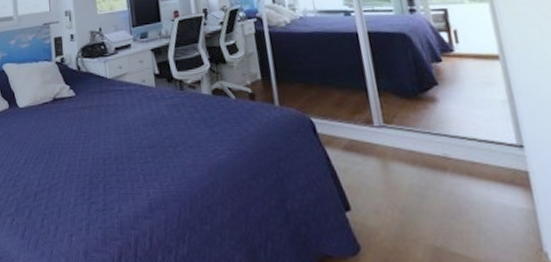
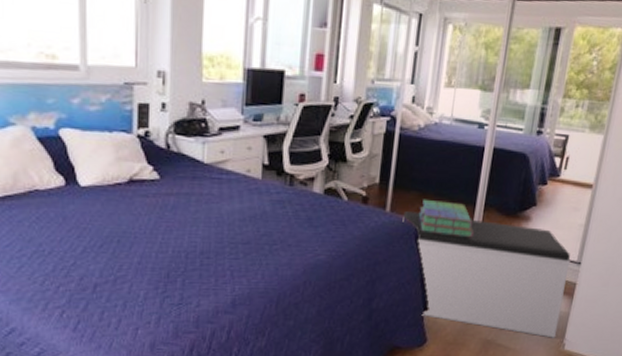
bench: none [293,103,529,245] -> present [402,212,571,338]
stack of books: none [307,89,376,126] -> present [418,199,474,238]

